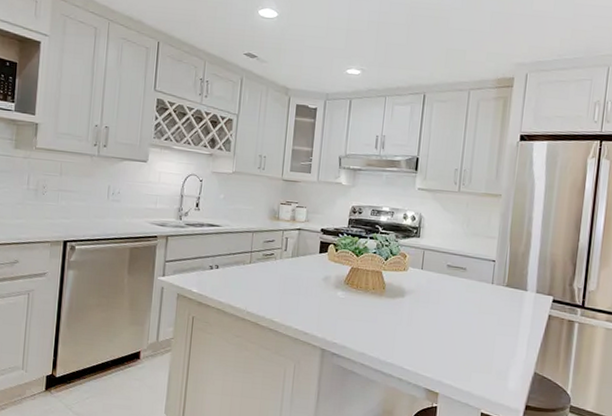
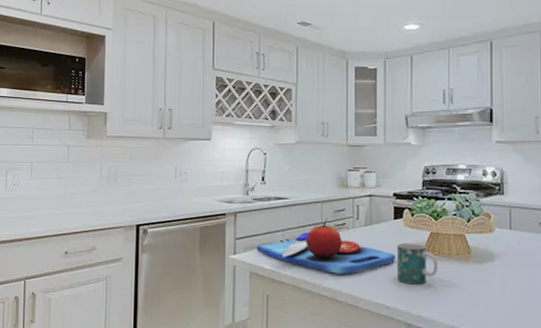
chopping board: none [185,247,318,301] -> present [256,217,396,274]
mug: none [316,275,355,314] -> present [396,242,437,285]

